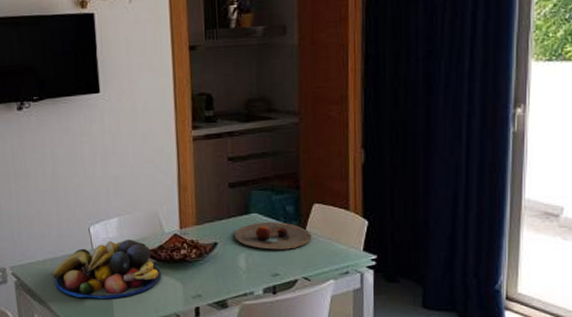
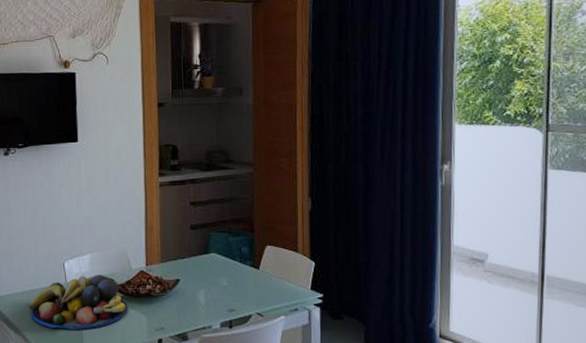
plate: present [234,222,312,250] -> none [195,262,265,287]

